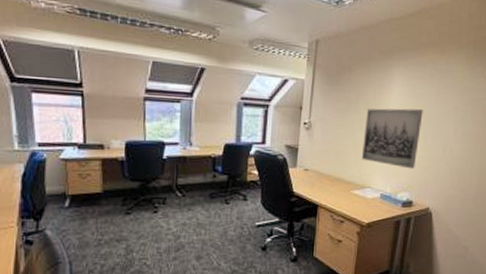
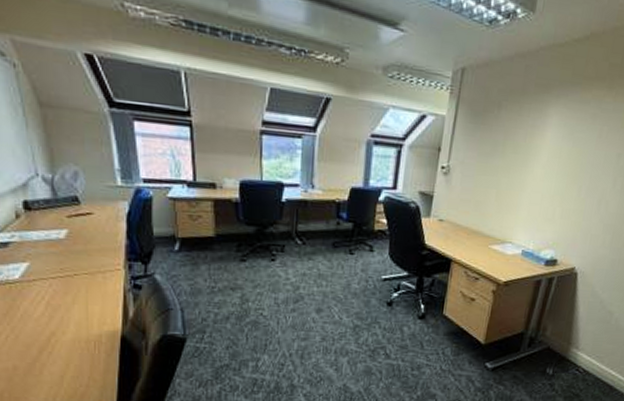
wall art: present [361,108,423,169] -> none [504,153,580,224]

